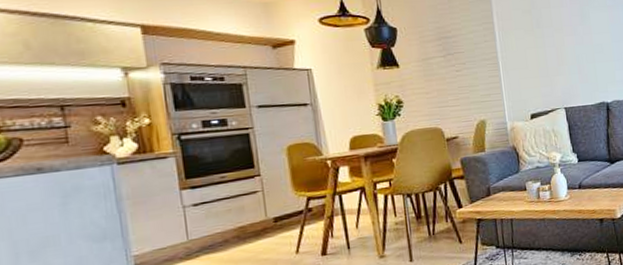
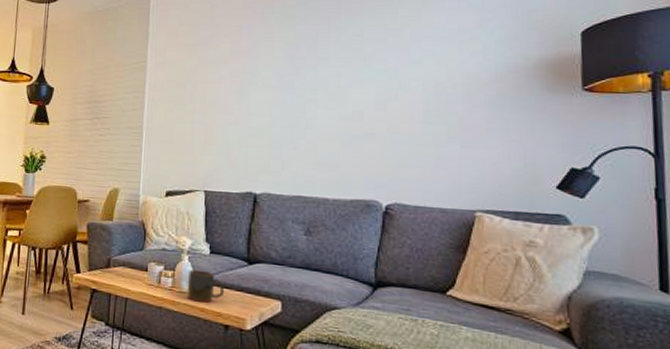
mug: none [562,177,596,206] -> present [187,270,225,303]

